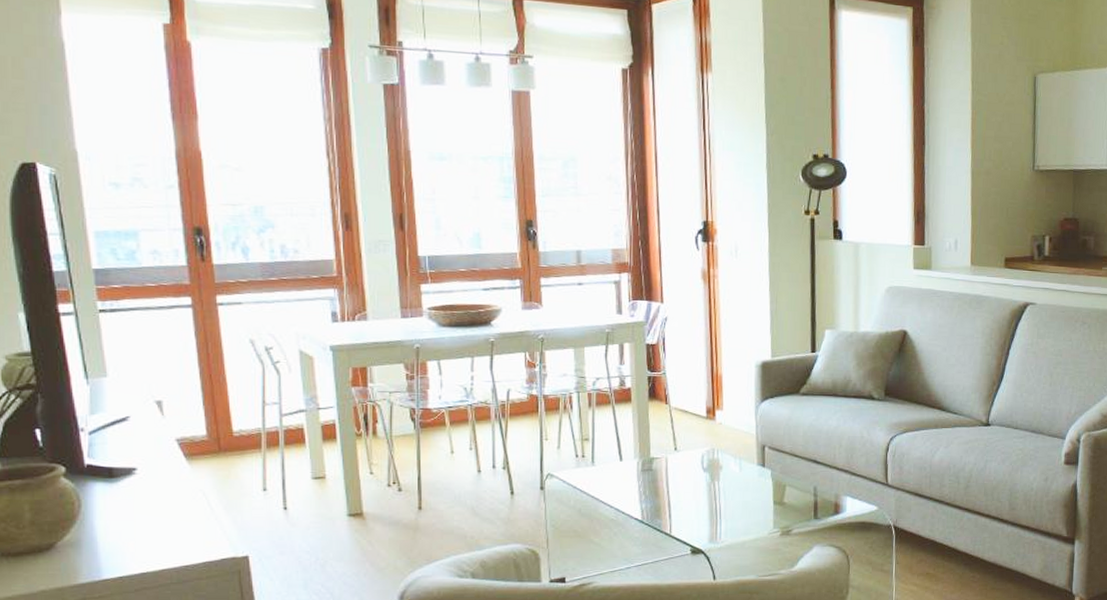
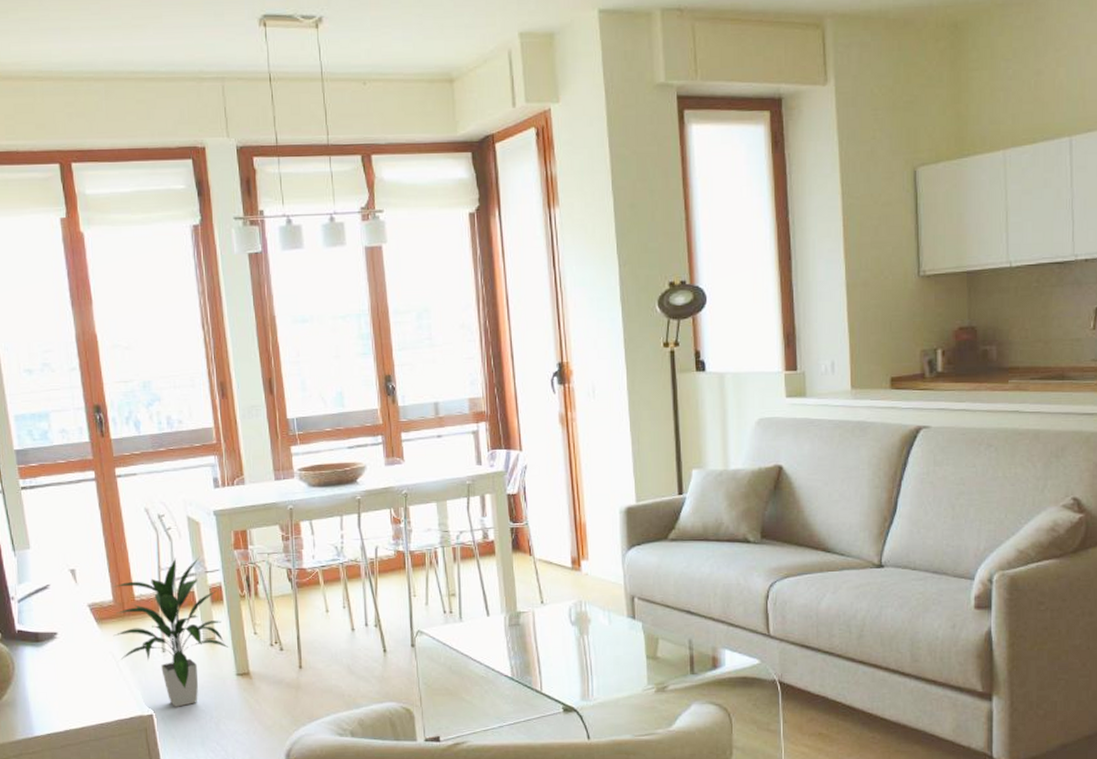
indoor plant: none [205,392,341,548] -> present [113,556,229,707]

